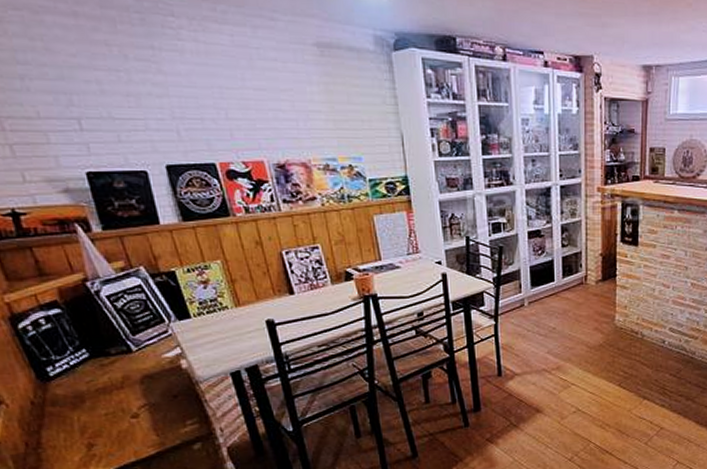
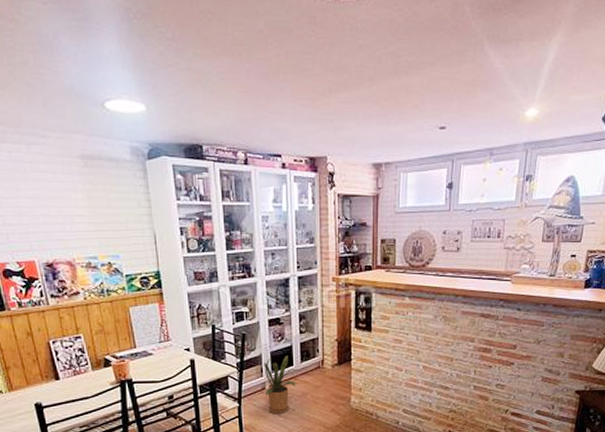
house plant: none [523,270,561,332] -> present [264,356,300,414]

